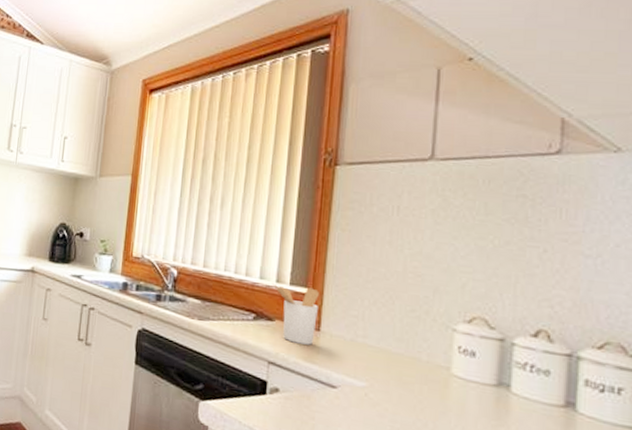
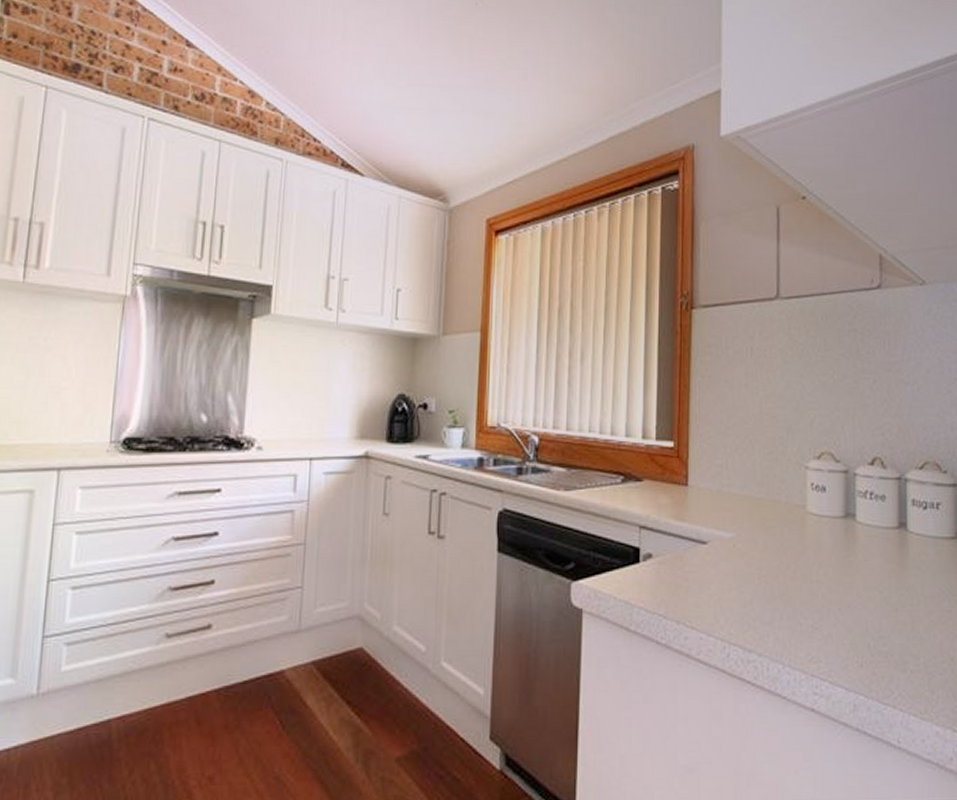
utensil holder: present [272,284,319,345] -> none [639,441,684,502]

